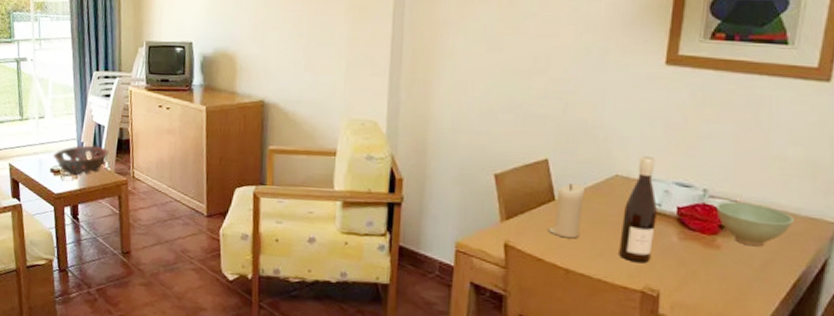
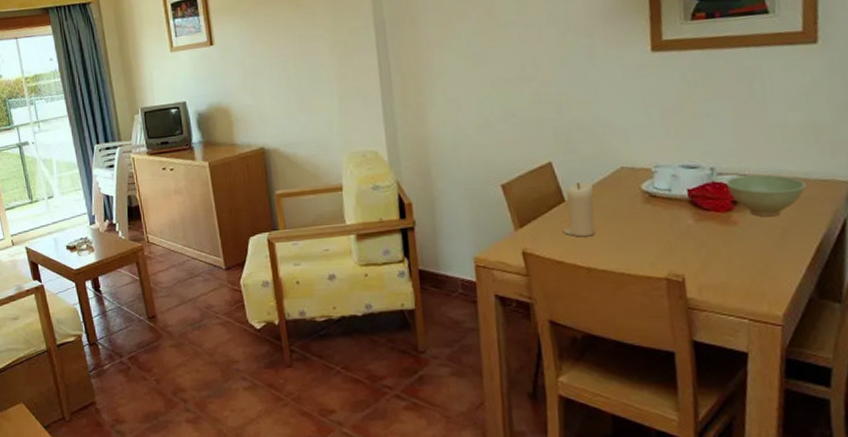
decorative bowl: present [52,145,109,174] -> none [66,217,121,248]
bottle: present [619,155,657,264] -> none [634,143,670,251]

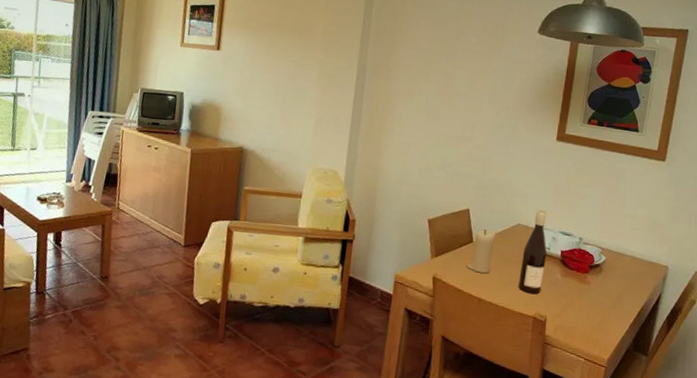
bottle: none [634,143,670,251] -> present [518,209,547,295]
bowl: present [725,174,807,217] -> none [587,247,641,283]

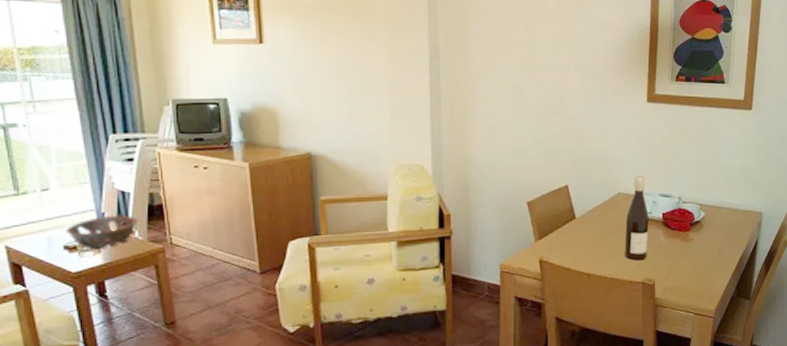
decorative bowl: none [41,177,97,203] -> present [65,215,139,249]
candle: present [467,229,496,274] -> none [572,203,598,249]

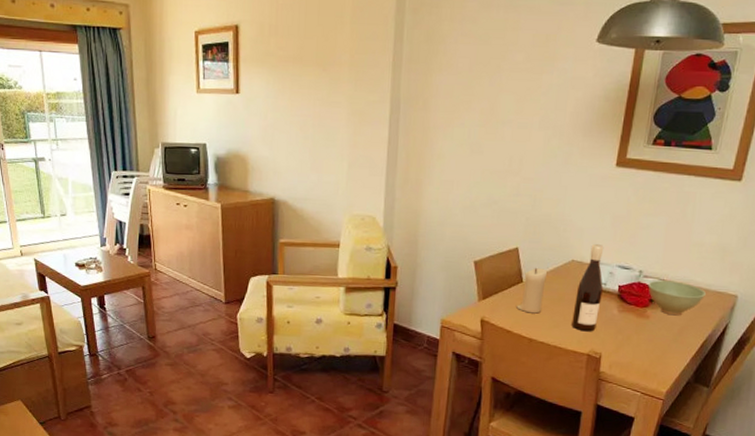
decorative bowl: present [65,215,139,249] -> none [76,240,131,268]
candle: none [572,203,598,249] -> present [516,268,548,314]
bowl: none [687,204,737,237] -> present [648,280,707,316]

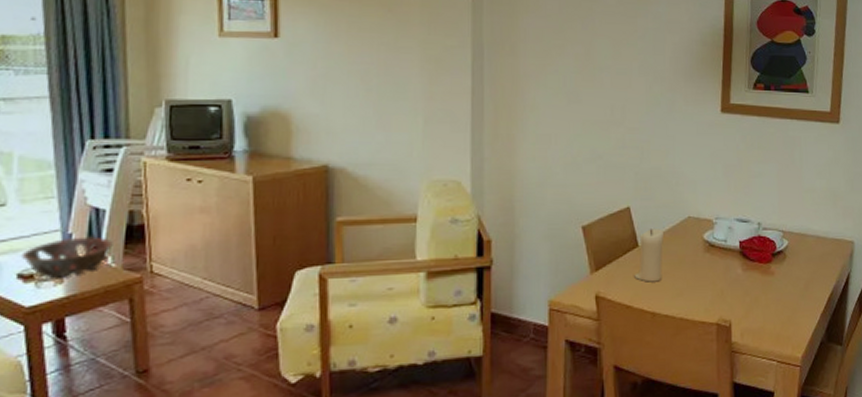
decorative bowl: none [76,240,131,268] -> present [20,236,113,278]
bottle: present [572,243,604,332] -> none [696,196,724,298]
bowl: present [648,280,707,316] -> none [768,231,825,269]

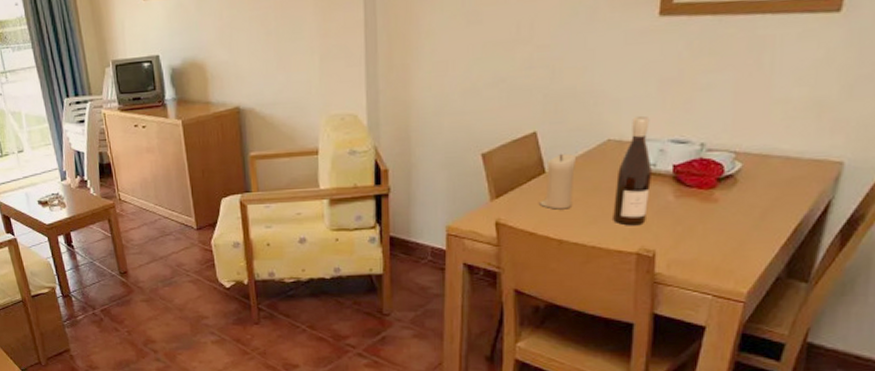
decorative bowl: present [20,236,113,278] -> none [38,173,92,204]
bottle: none [696,196,724,298] -> present [613,115,652,226]

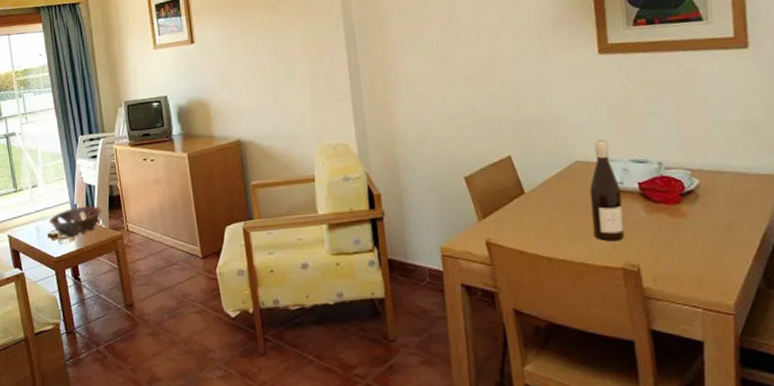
decorative bowl: none [38,173,92,204] -> present [48,206,102,236]
candle: present [539,154,577,210] -> none [524,175,555,228]

